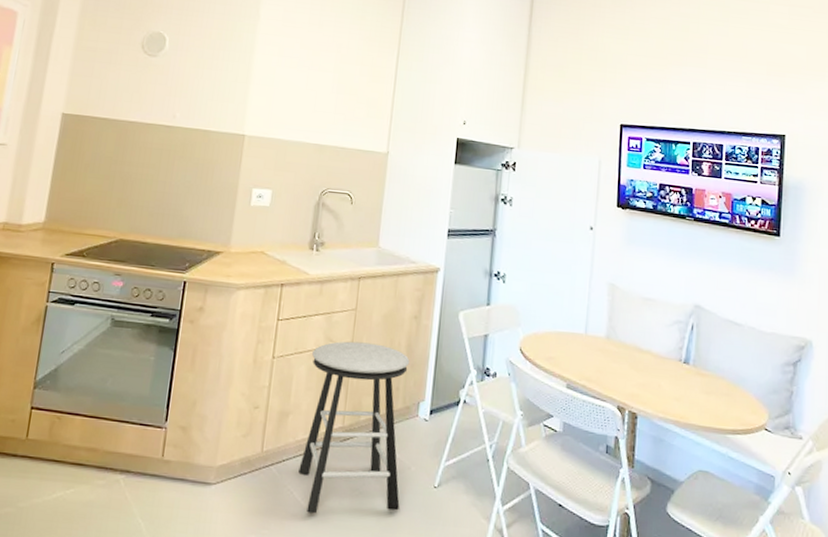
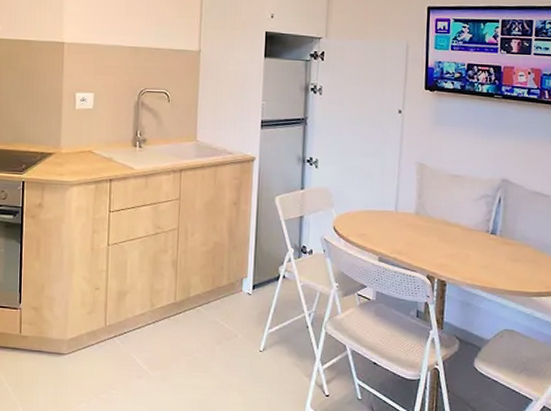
stool: present [298,341,410,514] -> none [139,227,232,376]

